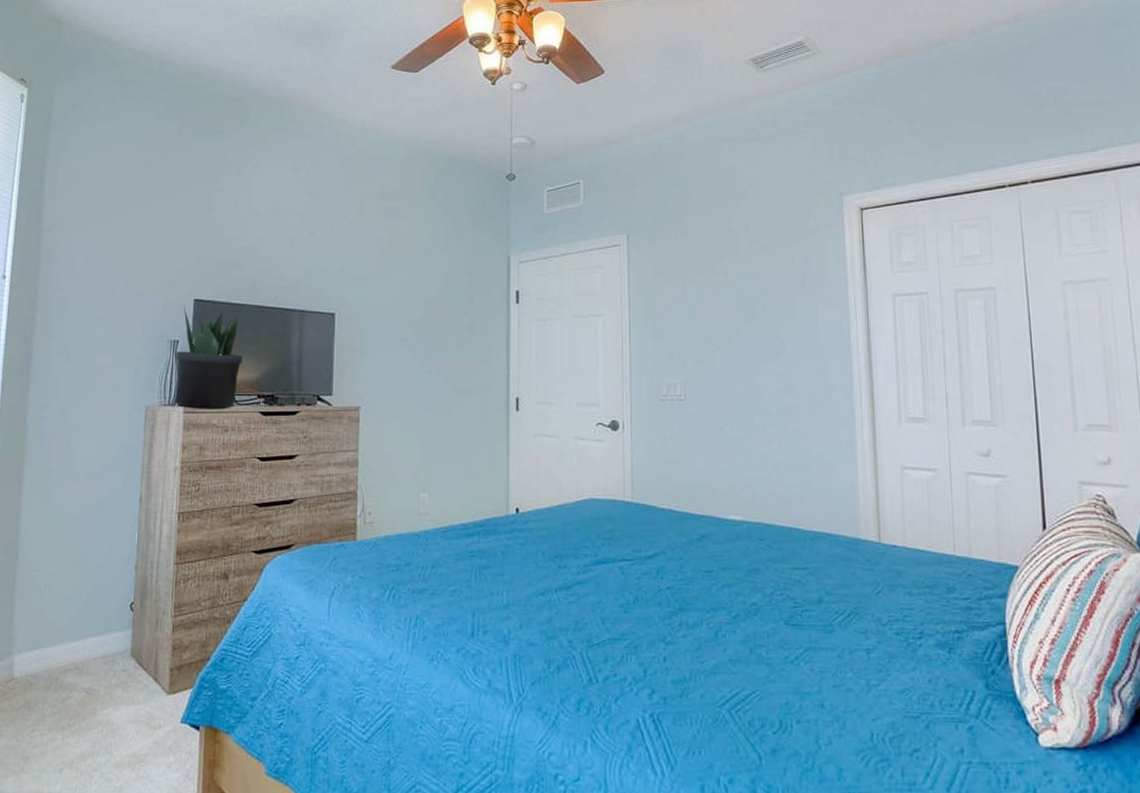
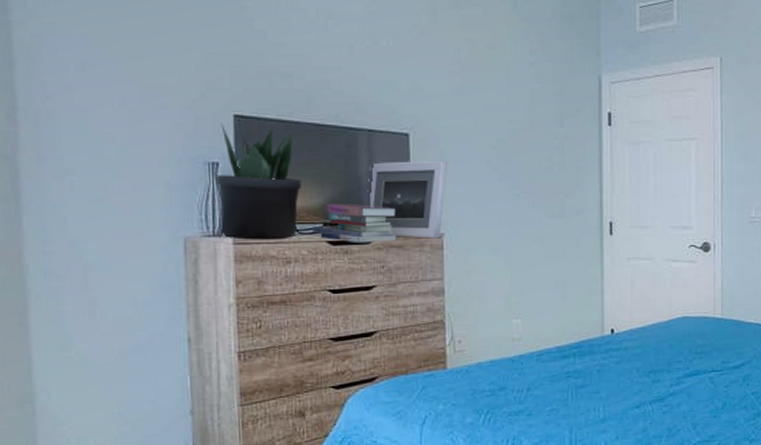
books: none [248,376,320,414] -> present [312,203,396,243]
picture frame: none [296,337,367,411] -> present [367,160,447,239]

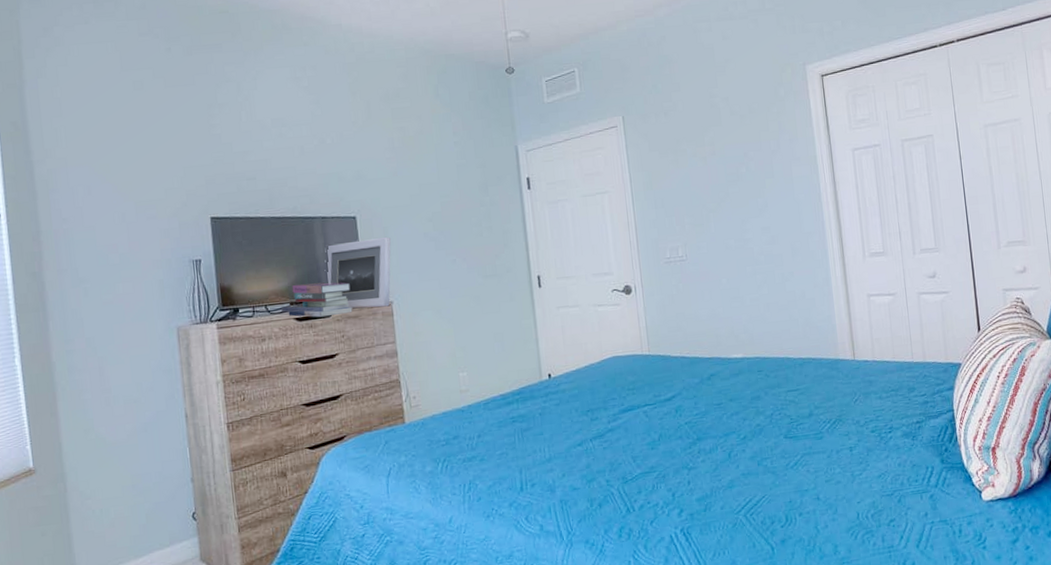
planter: present [215,122,302,241] -> none [199,225,270,325]

